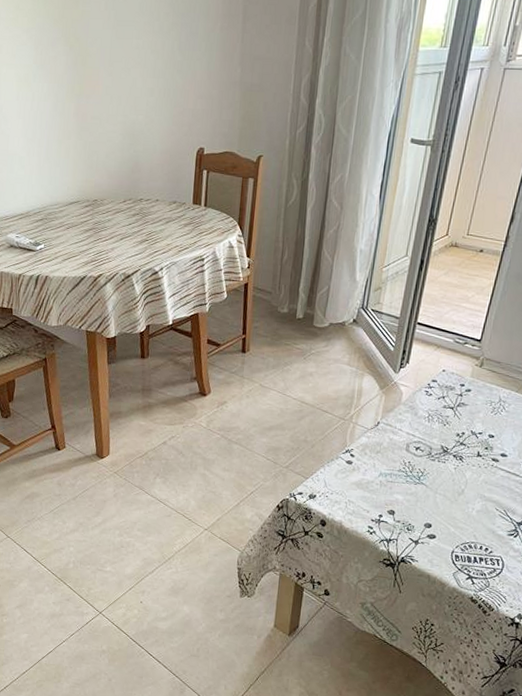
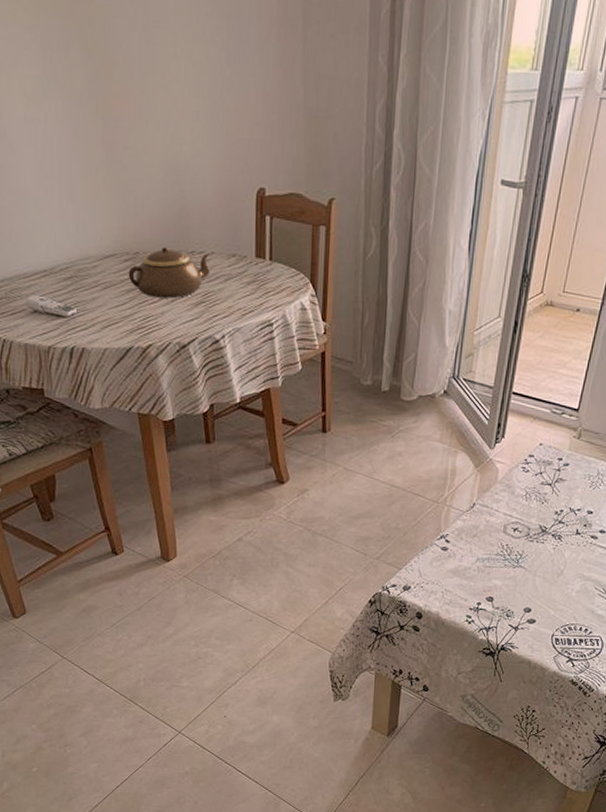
teapot: none [87,195,155,237] -> present [128,246,210,299]

